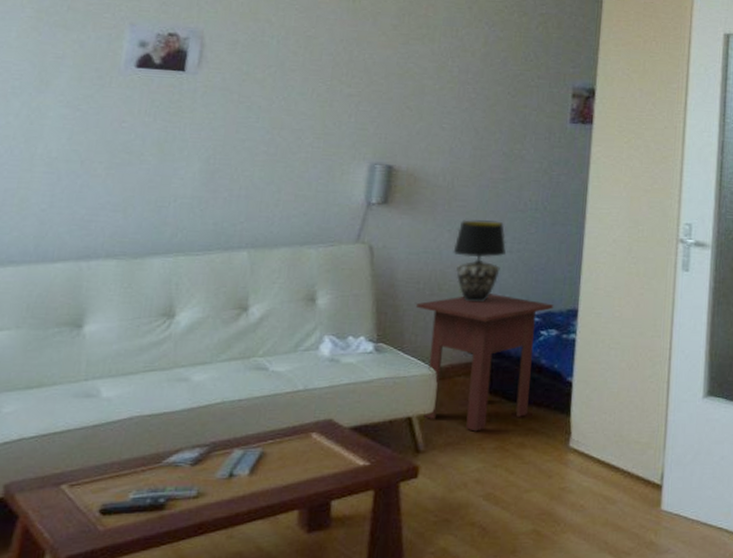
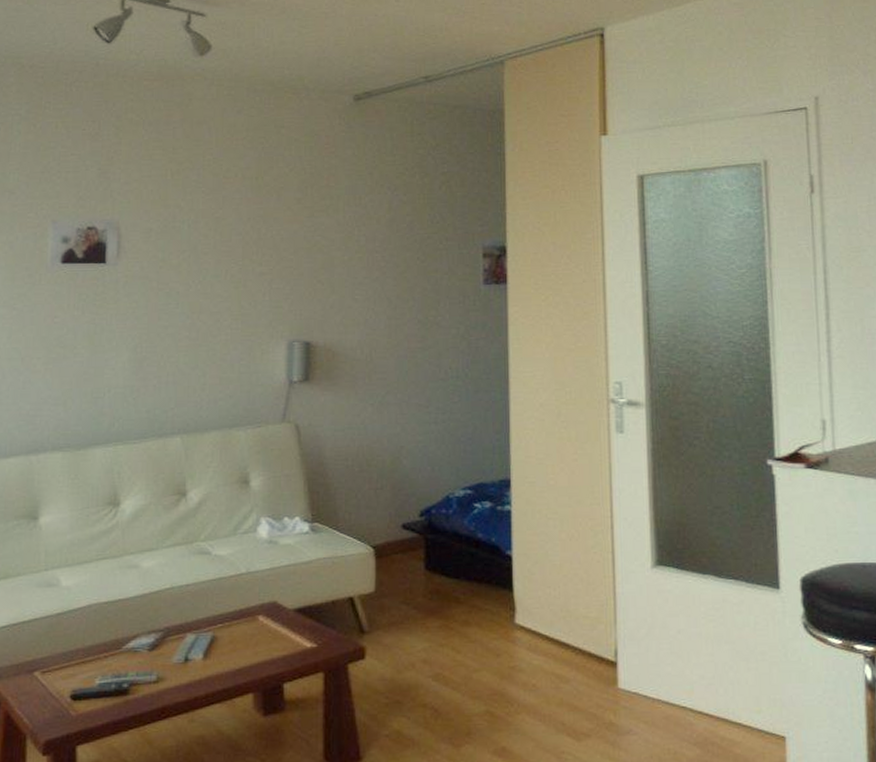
side table: present [415,294,554,432] -> none [346,467,485,610]
table lamp: present [453,220,506,303] -> none [378,392,430,477]

